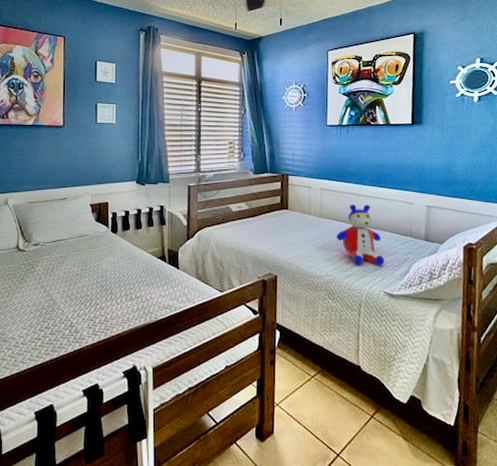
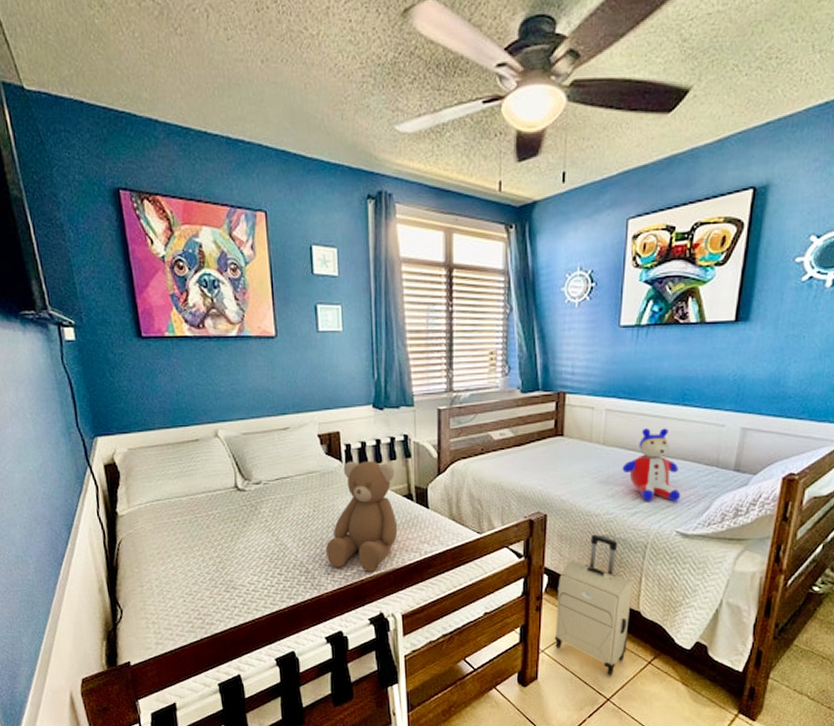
teddy bear: none [90,227,152,326] -> present [326,460,398,572]
suitcase: none [287,294,352,430] -> present [554,534,633,676]

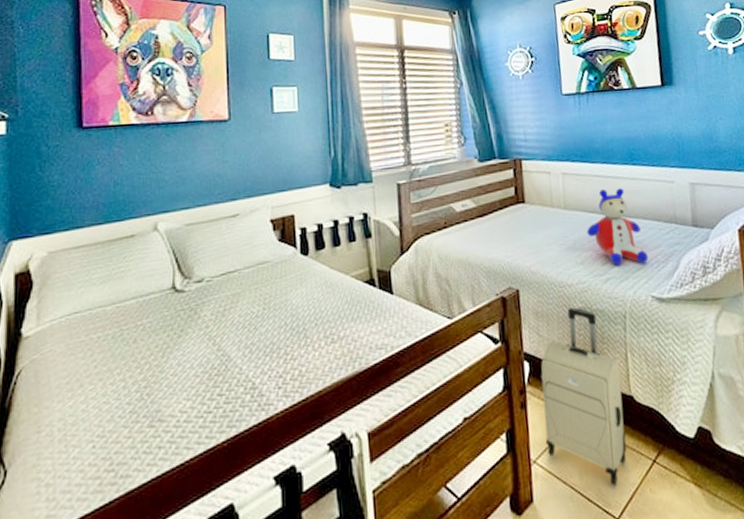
teddy bear: present [326,460,398,572] -> none [277,244,360,380]

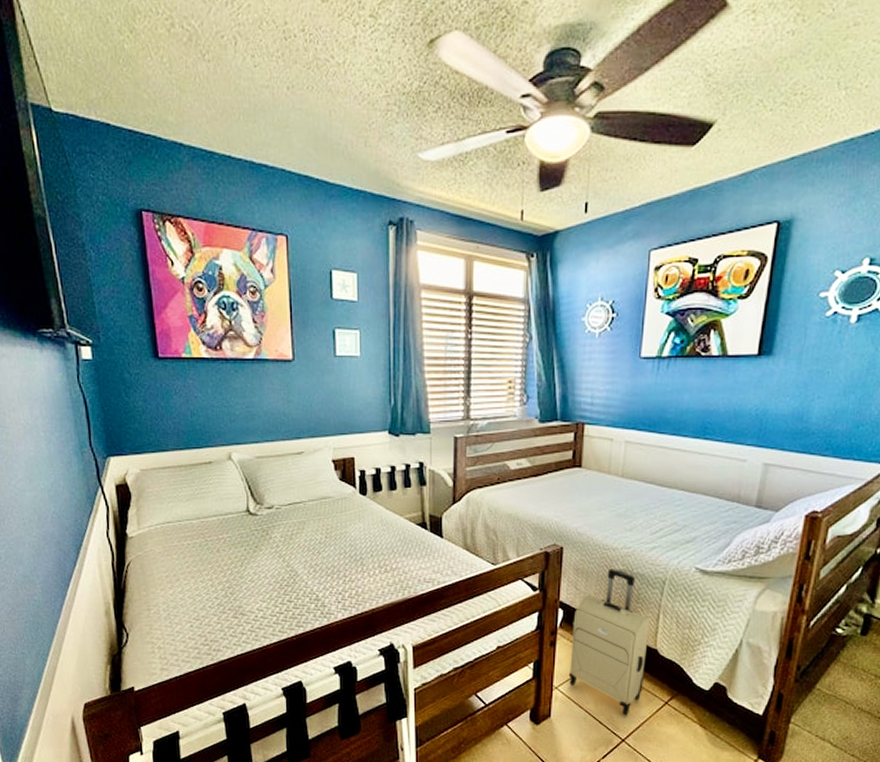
stuffed animal: present [586,188,649,265] -> none [641,462,701,537]

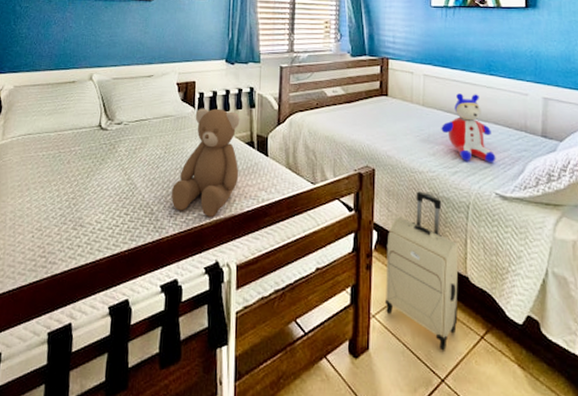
teddy bear: none [338,487,411,601] -> present [172,108,240,217]
stuffed animal: none [641,462,701,537] -> present [441,93,496,164]

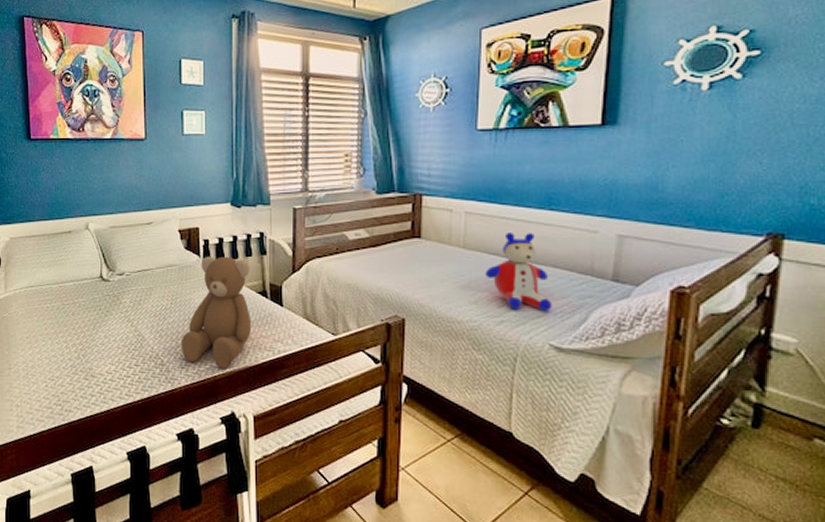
suitcase: present [384,191,459,351] -> none [415,342,503,505]

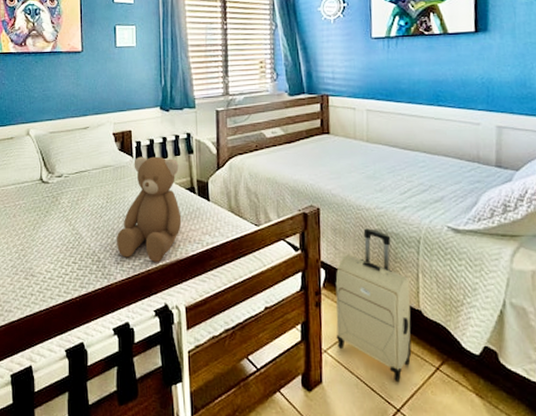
suitcase: none [415,342,503,505] -> present [335,228,412,383]
stuffed animal: present [485,233,553,312] -> none [387,126,447,197]

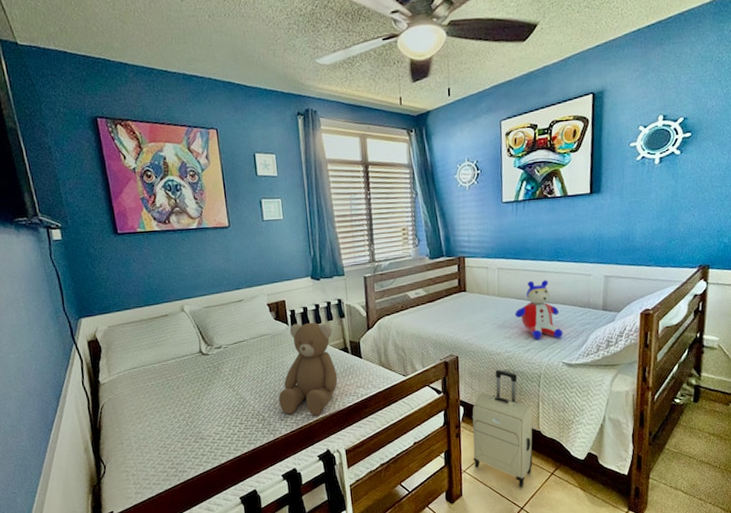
stuffed animal: none [387,126,447,197] -> present [515,280,563,339]

